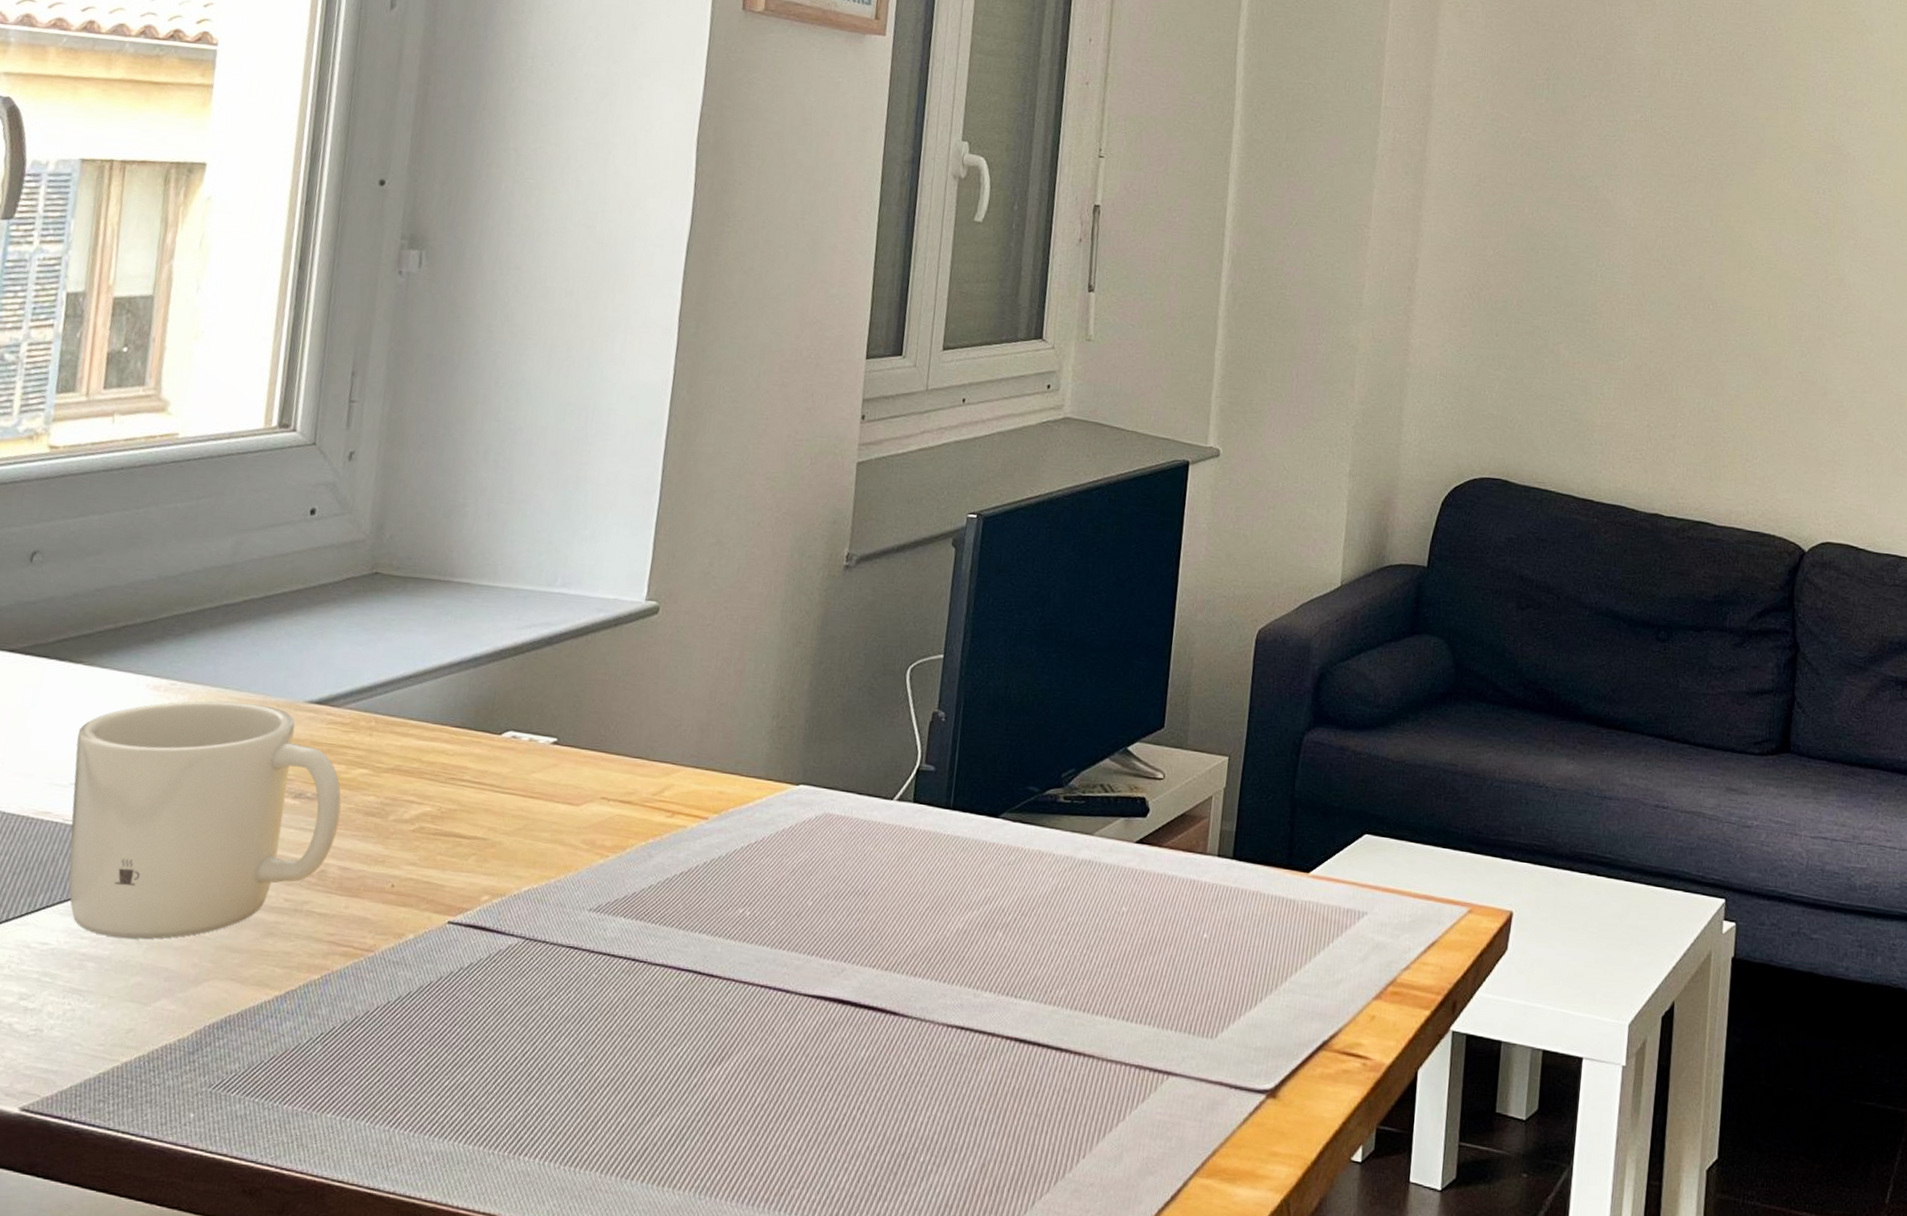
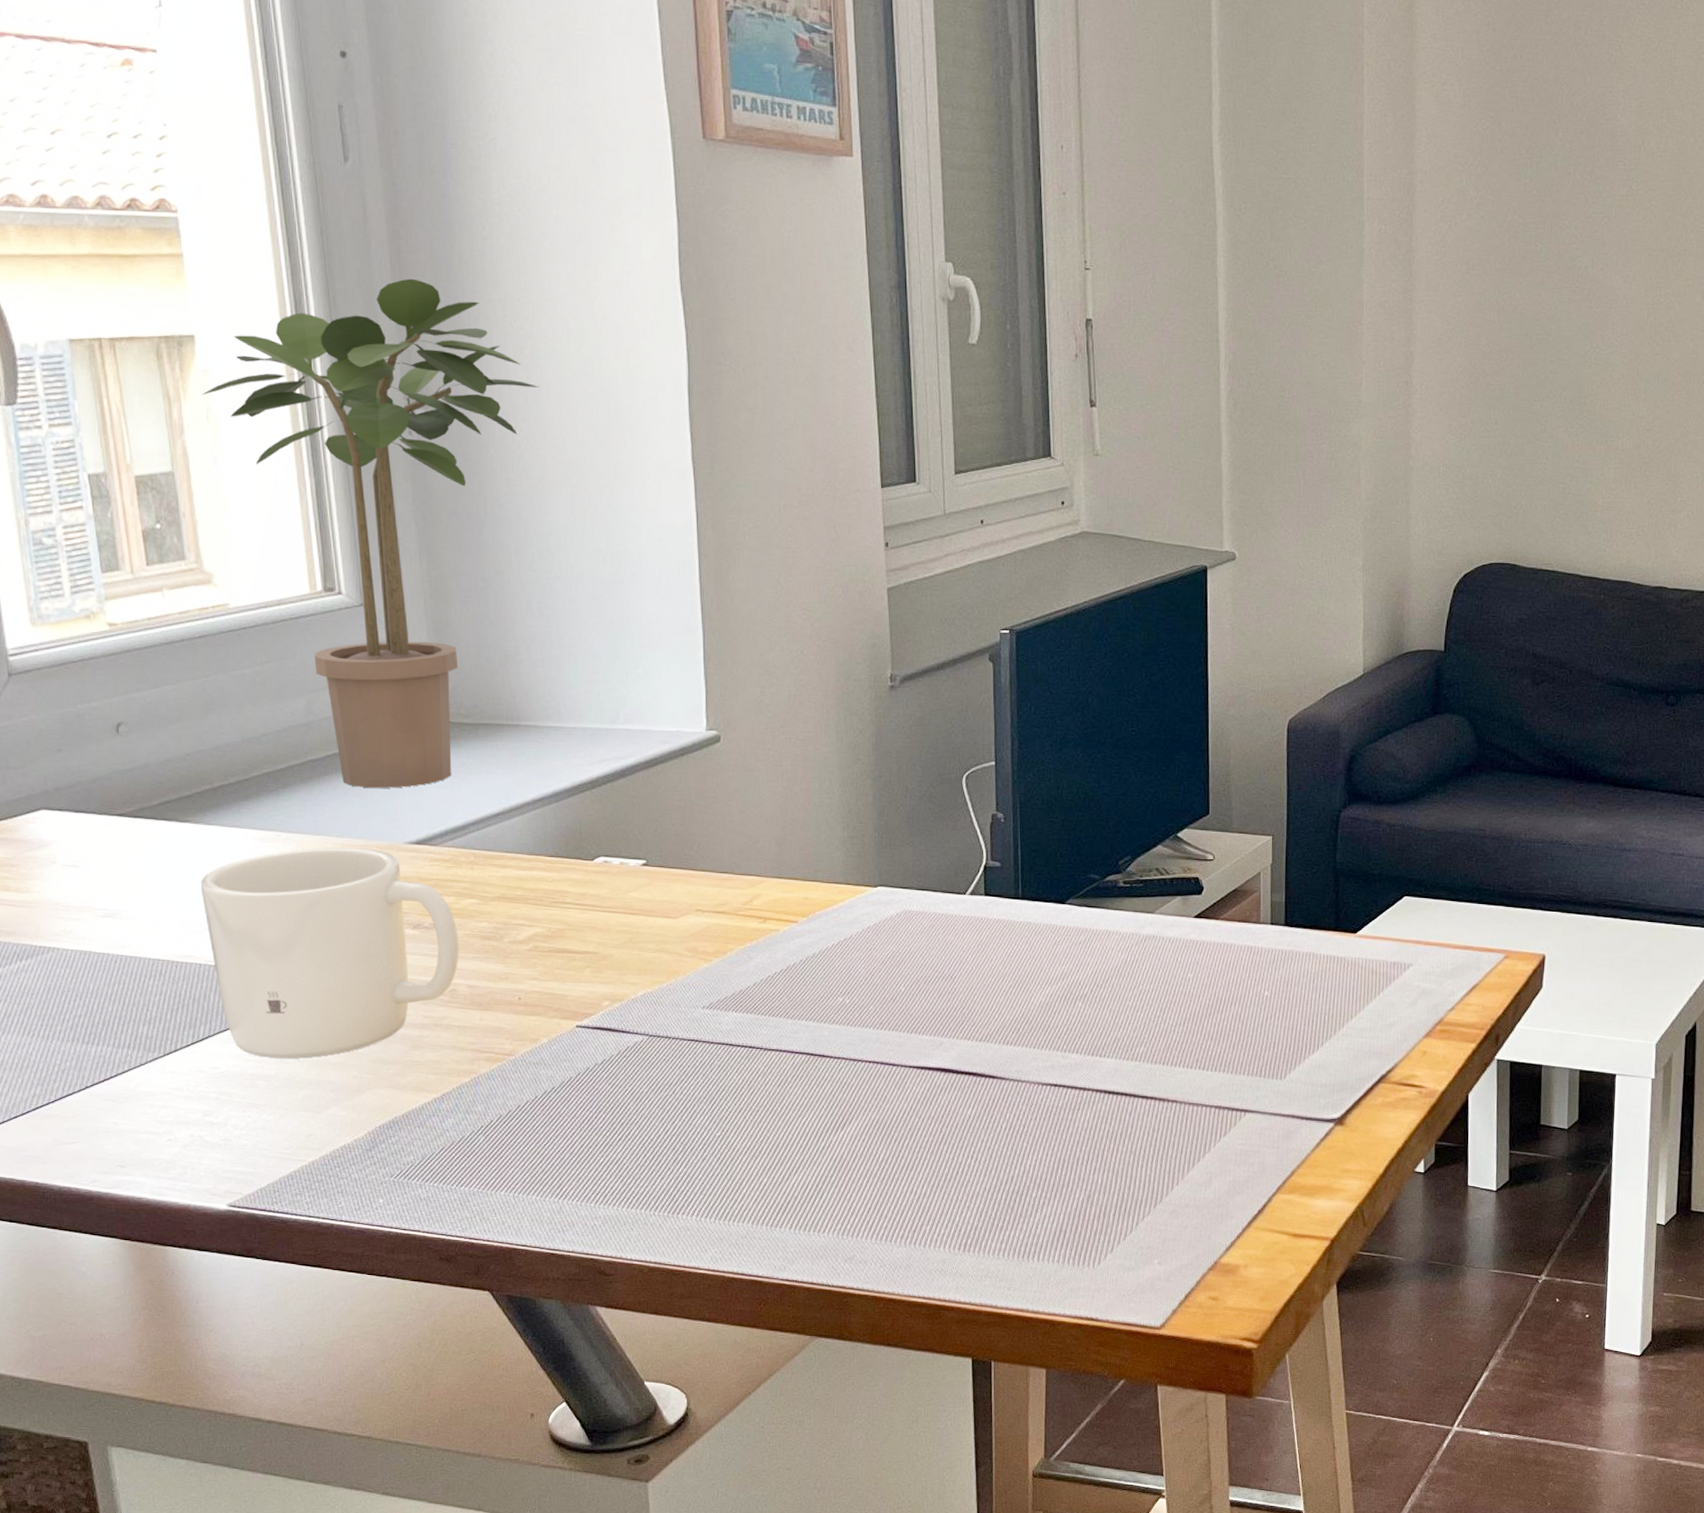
potted plant: none [200,122,538,641] -> present [201,278,539,788]

